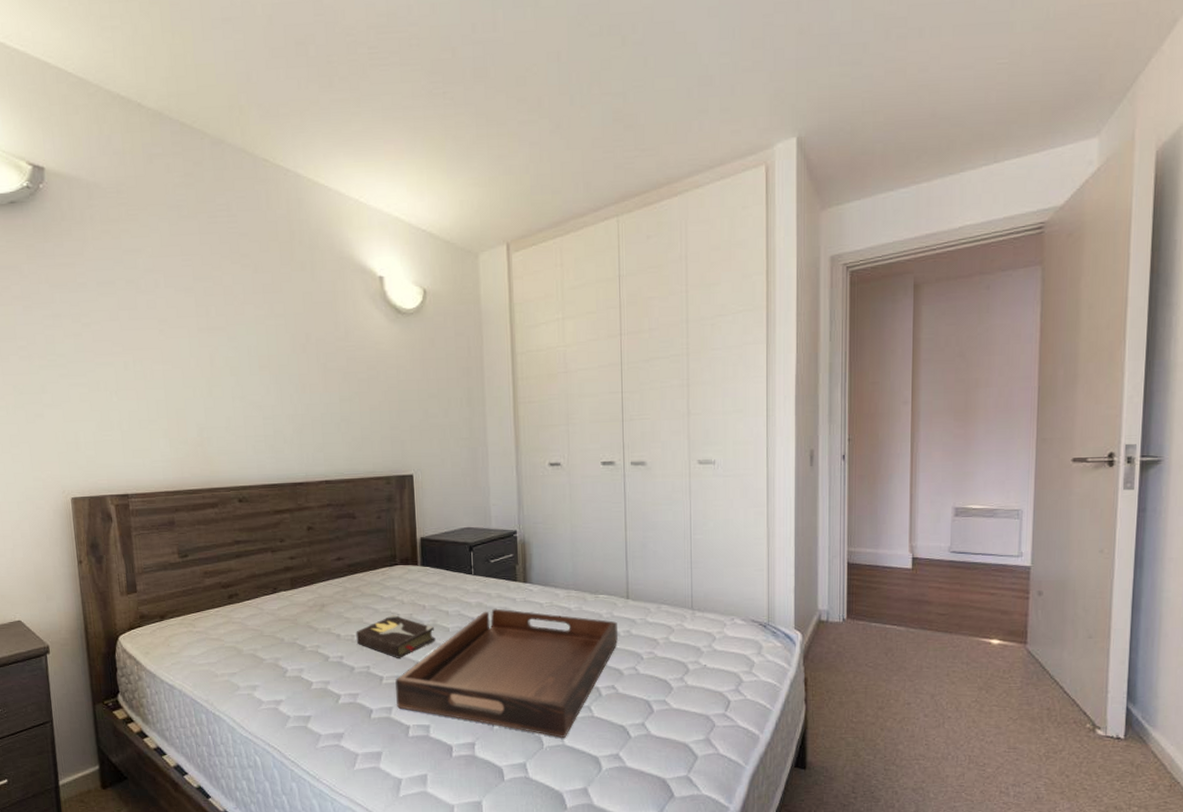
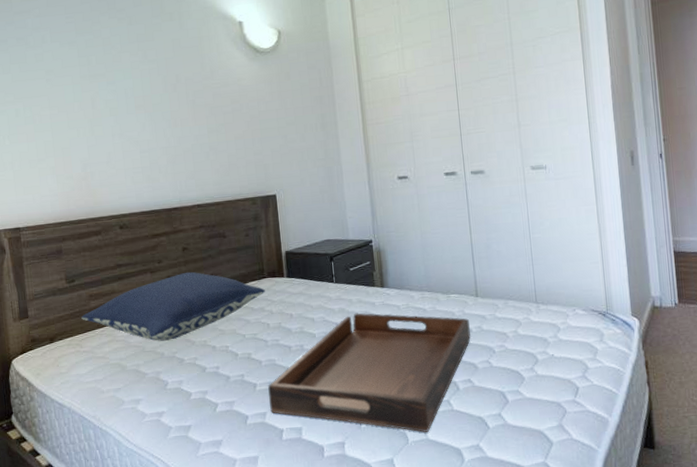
pillow: none [195,553,397,626] -> present [81,271,265,341]
hardback book: present [356,614,436,658] -> none [230,324,304,365]

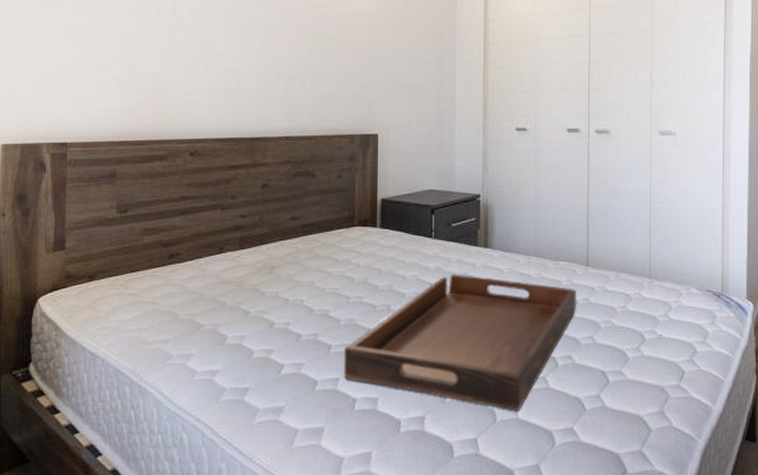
pillow: present [81,271,265,341] -> none [131,212,353,289]

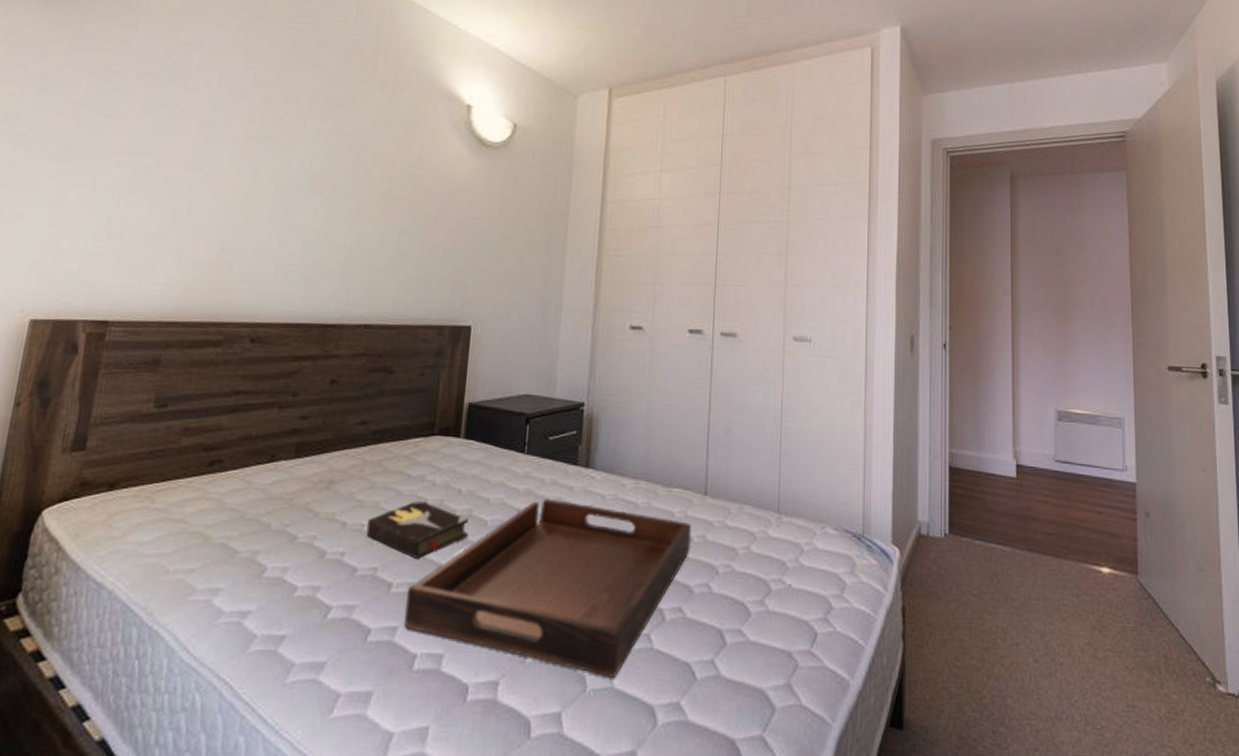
hardback book: none [305,278,390,325] -> present [366,498,468,559]

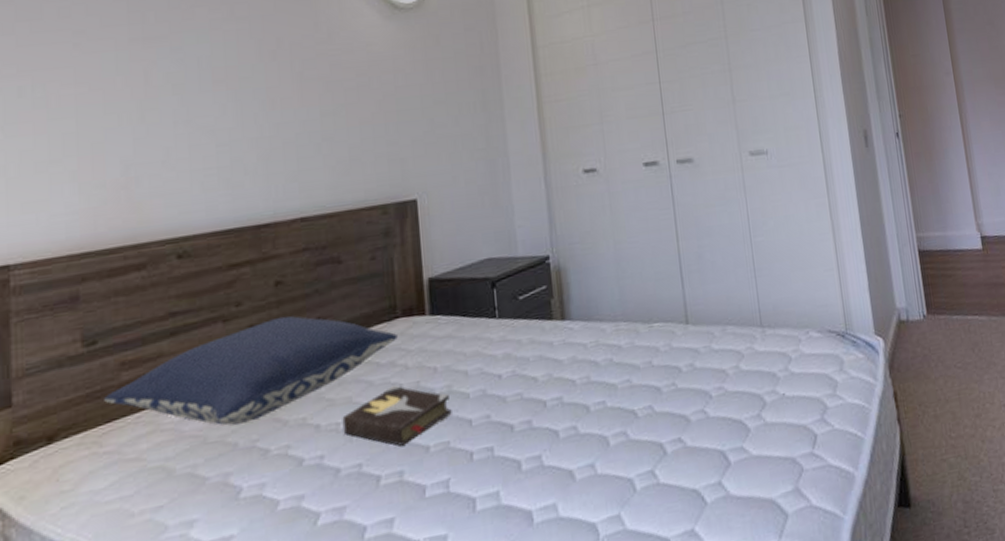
pillow: none [163,413,431,507] -> present [104,315,398,426]
serving tray: present [404,498,691,677] -> none [398,354,681,522]

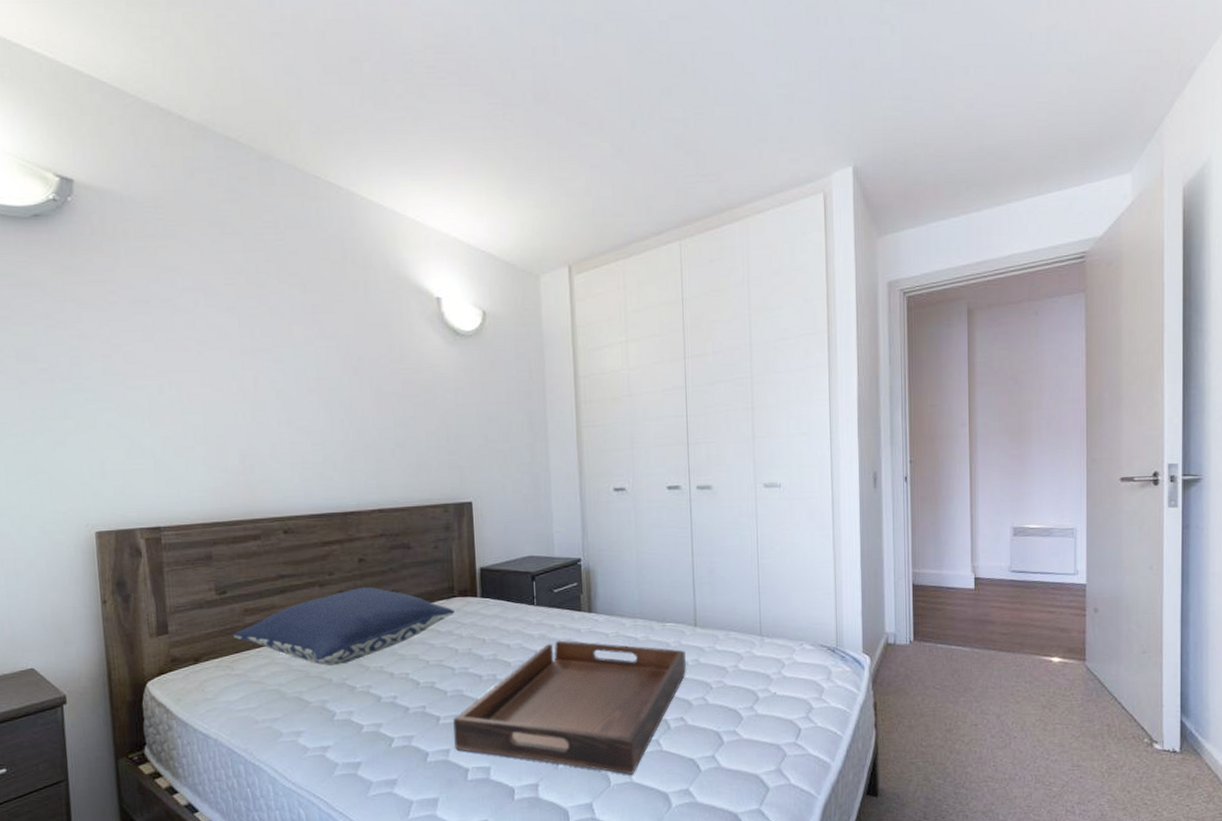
hardback book: present [342,385,452,446] -> none [410,649,496,696]
serving tray: none [398,354,681,522] -> present [453,640,686,775]

